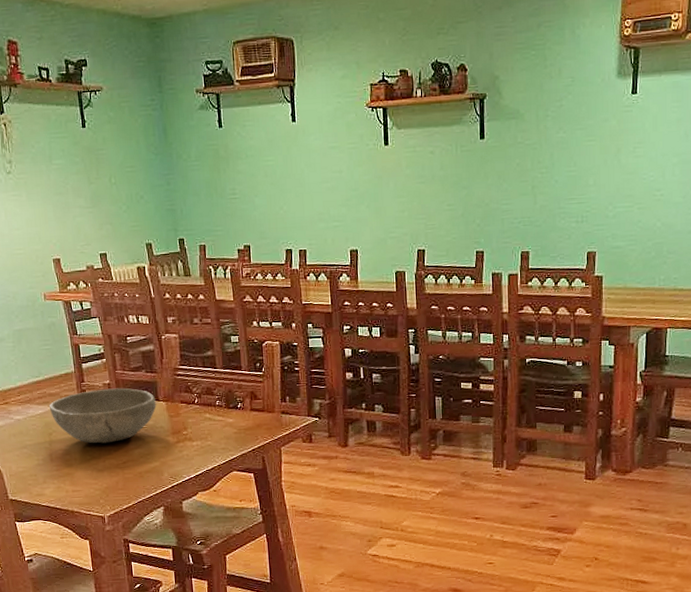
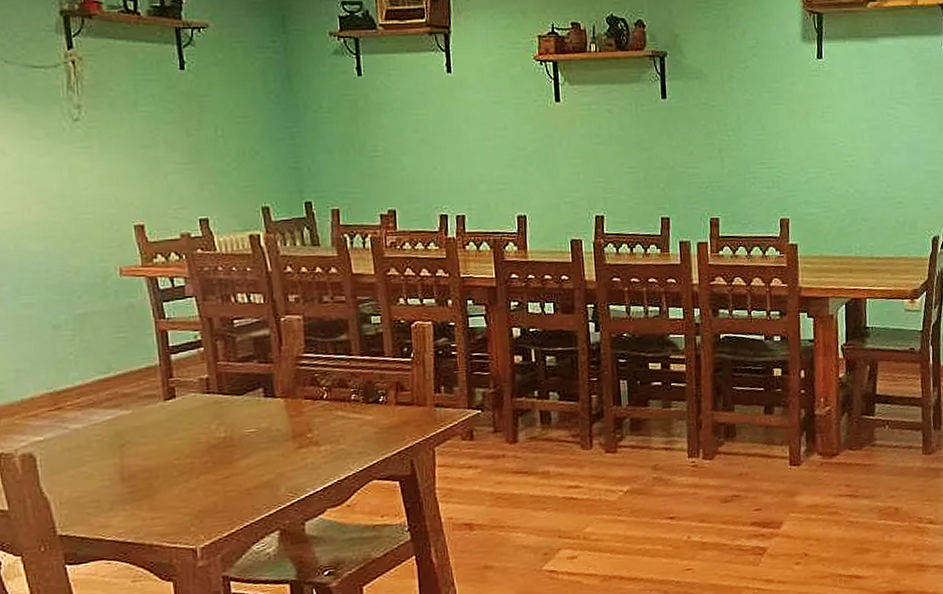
bowl: present [49,388,156,444] -> none [122,383,272,455]

